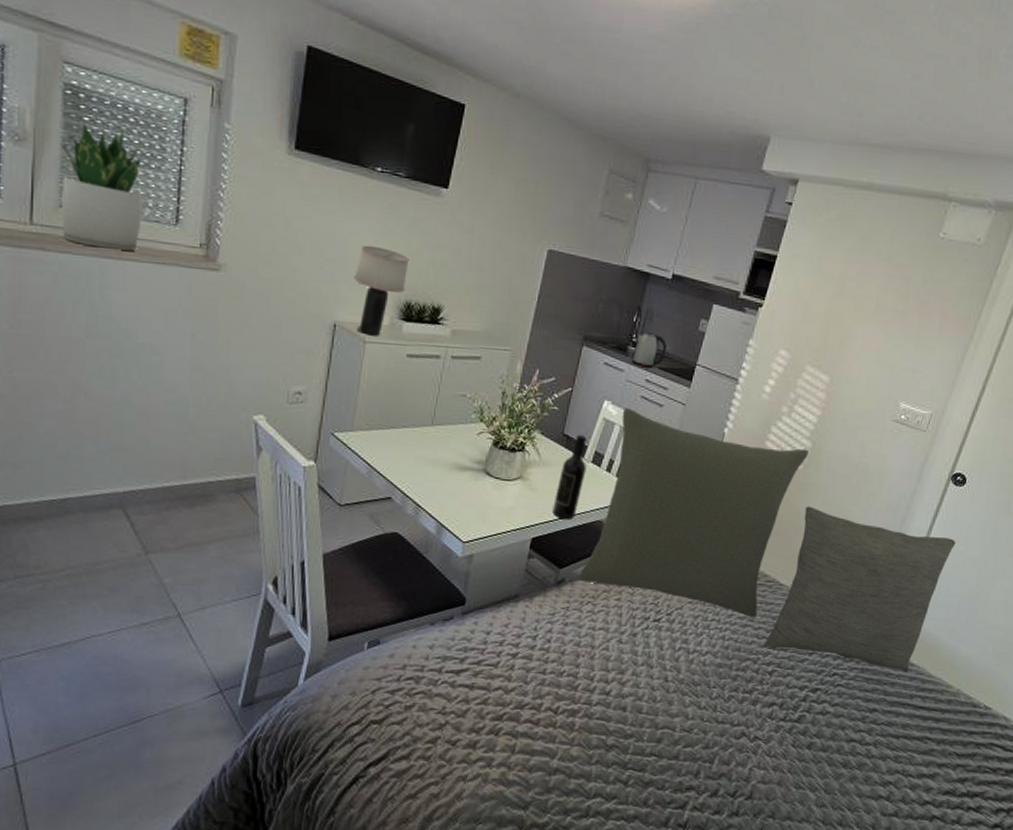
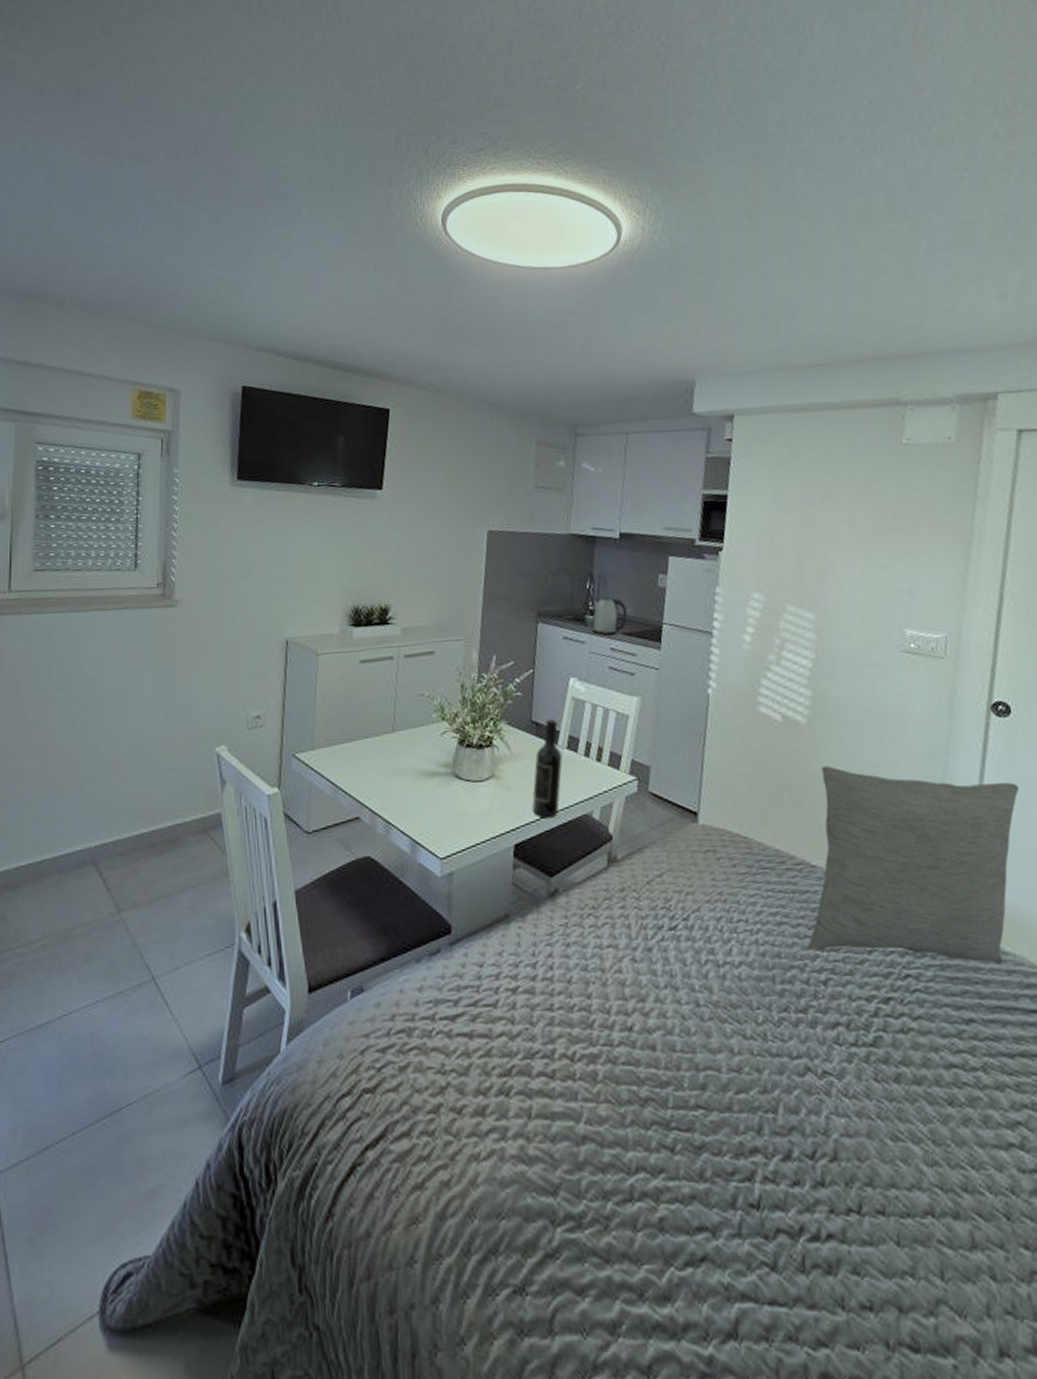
planter: present [61,124,147,252] -> none [34,489,107,604]
table lamp: present [354,245,410,336] -> none [301,557,353,647]
pillow: present [578,408,810,618] -> none [572,682,812,913]

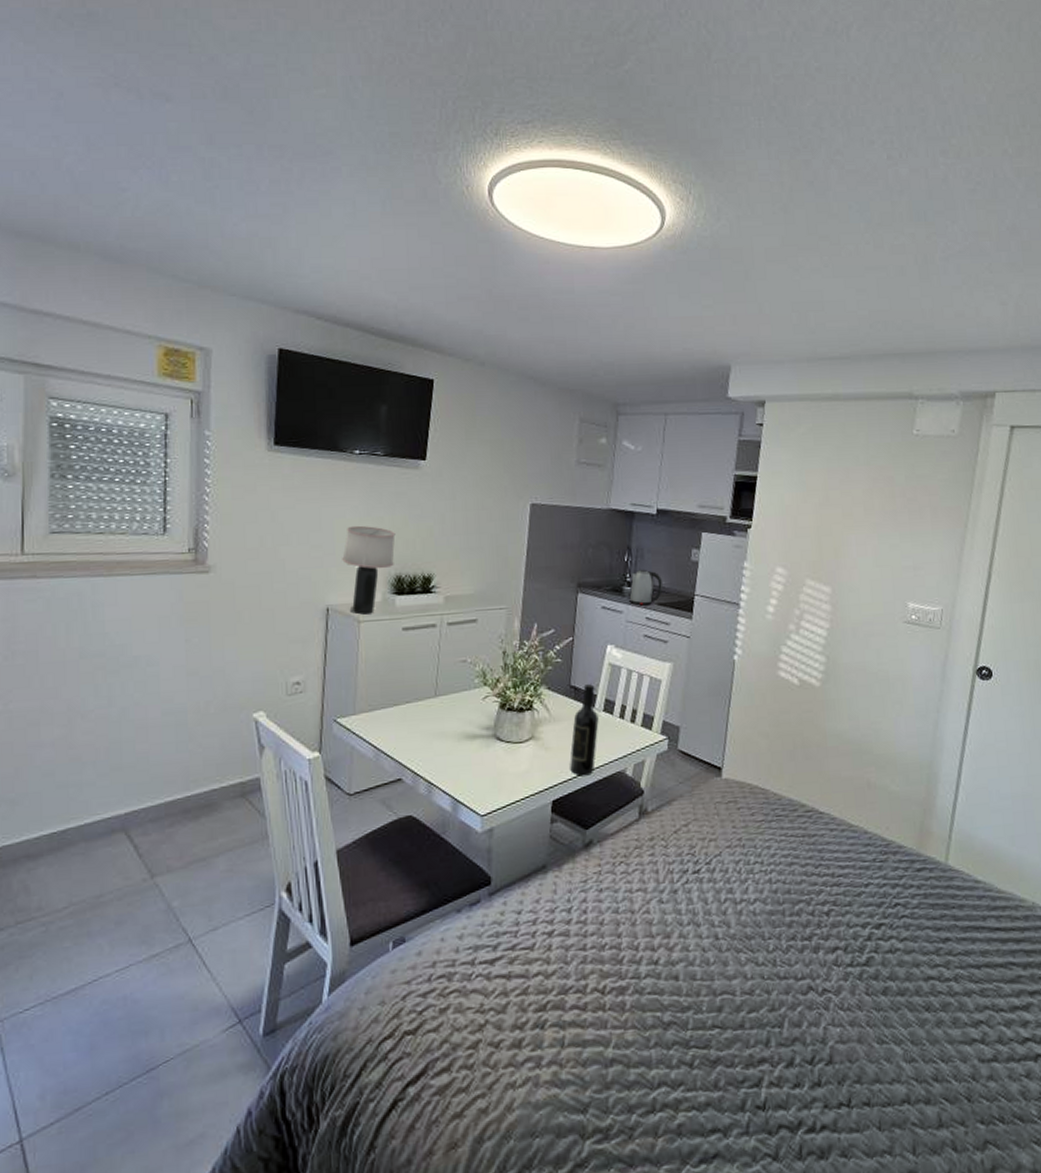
table lamp: none [301,557,353,647] -> present [342,525,396,615]
pillow: present [809,765,1020,965] -> none [815,723,996,892]

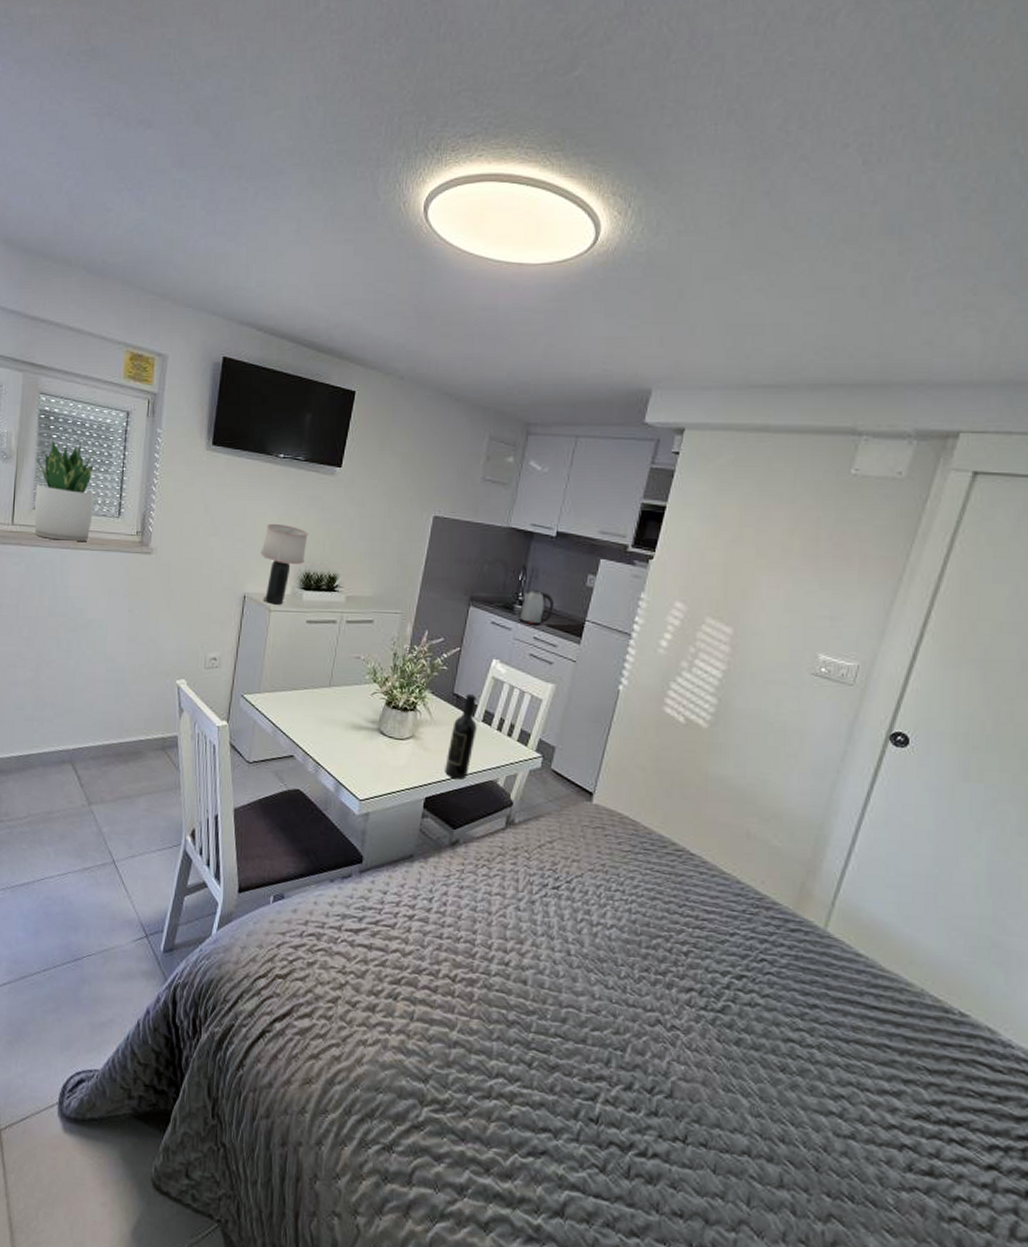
planter: none [49,449,131,568] -> present [34,440,98,542]

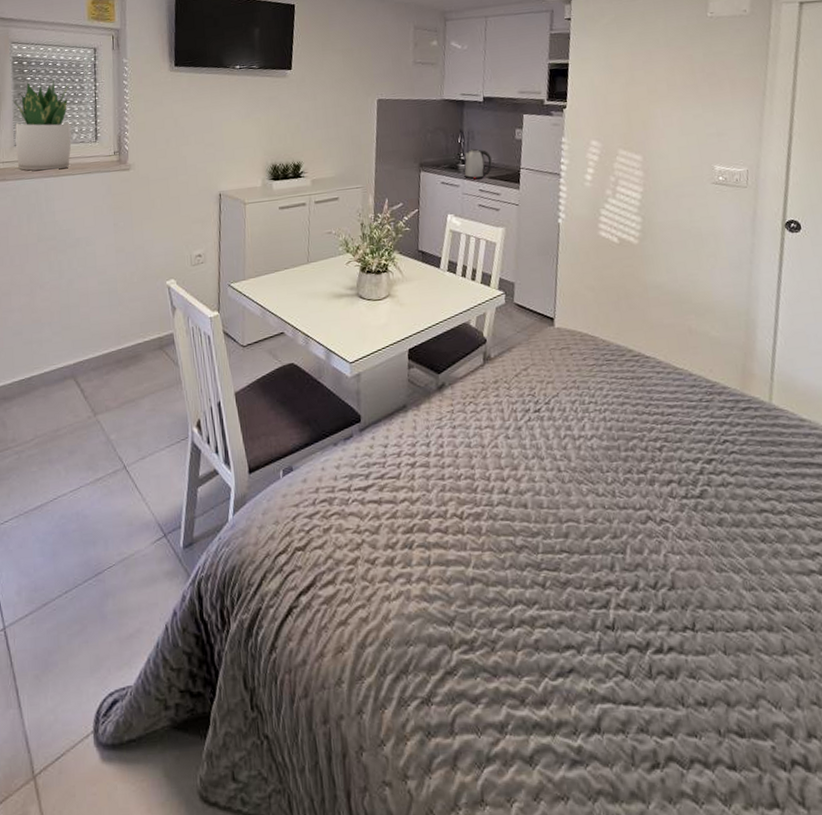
table lamp: present [260,523,308,605] -> none [229,126,270,198]
wine bottle: present [445,694,477,780] -> none [421,248,445,328]

